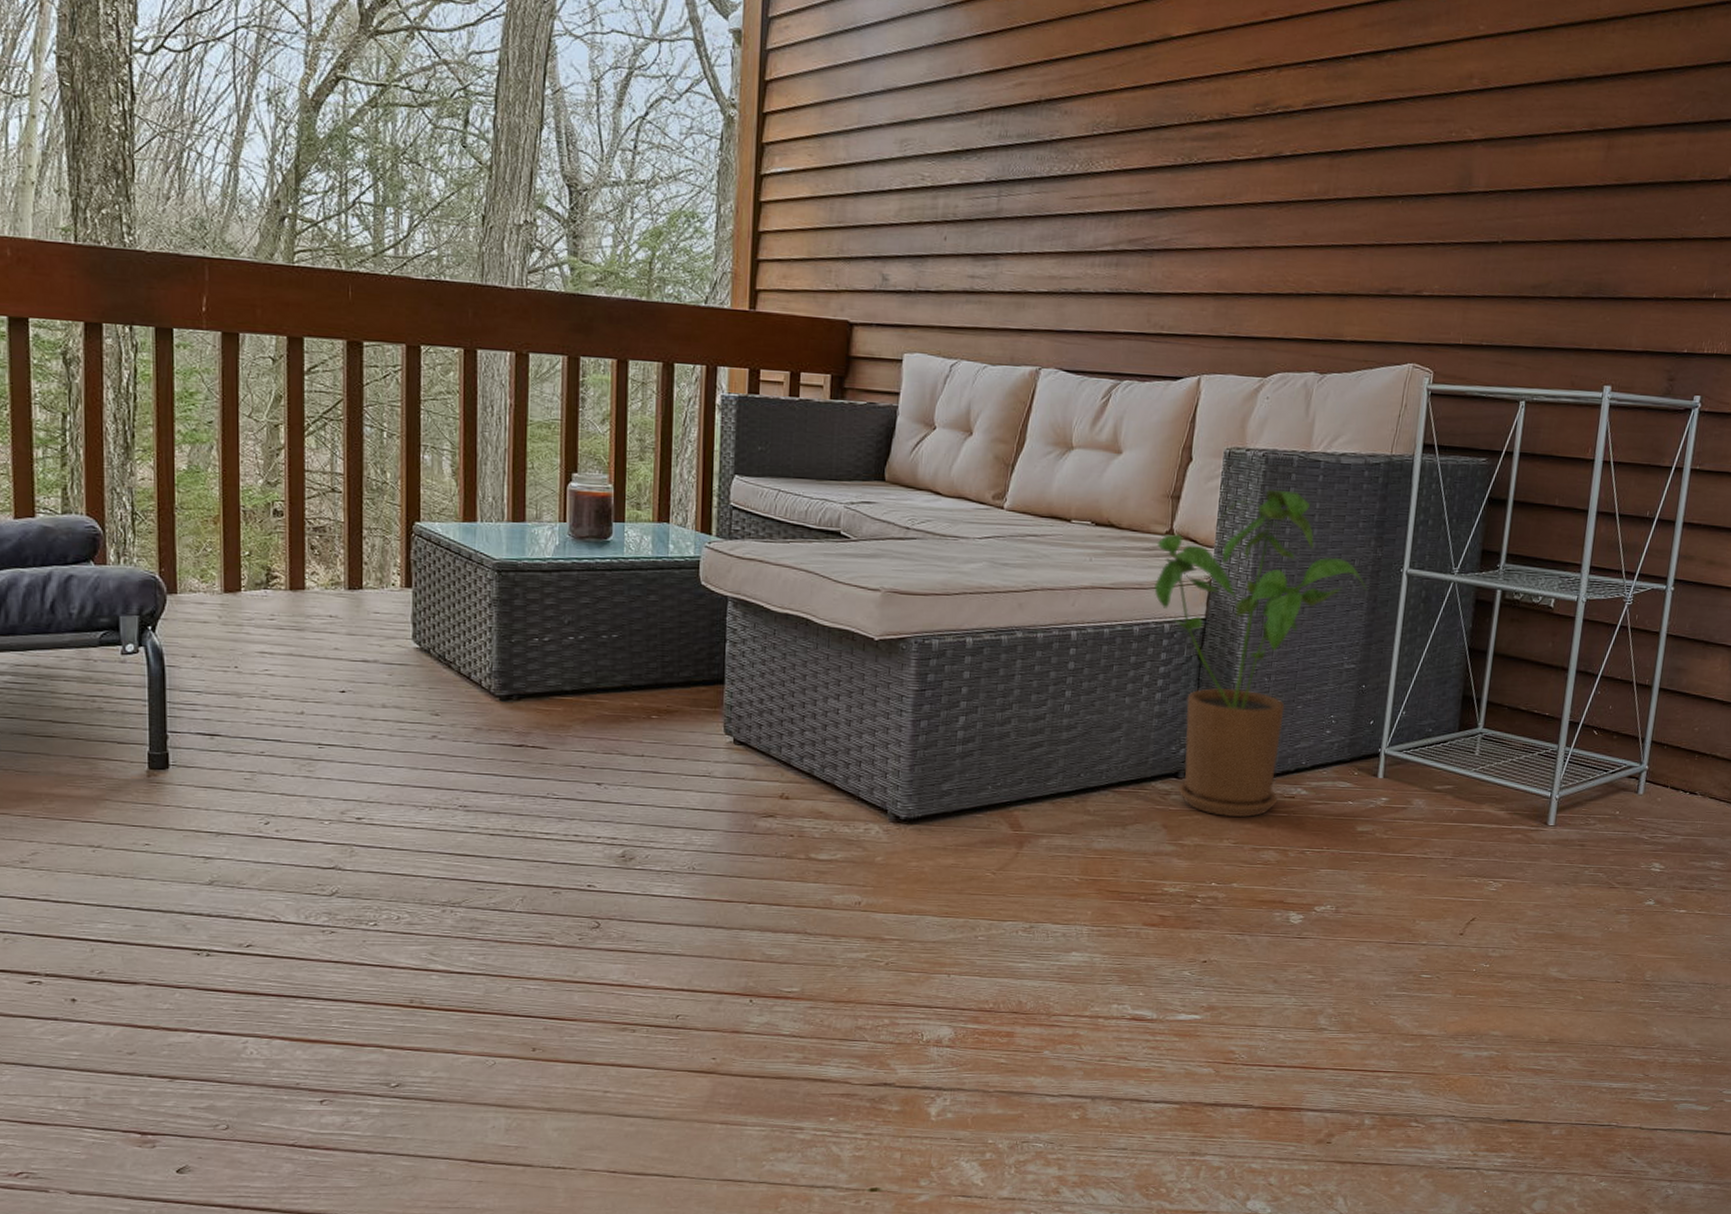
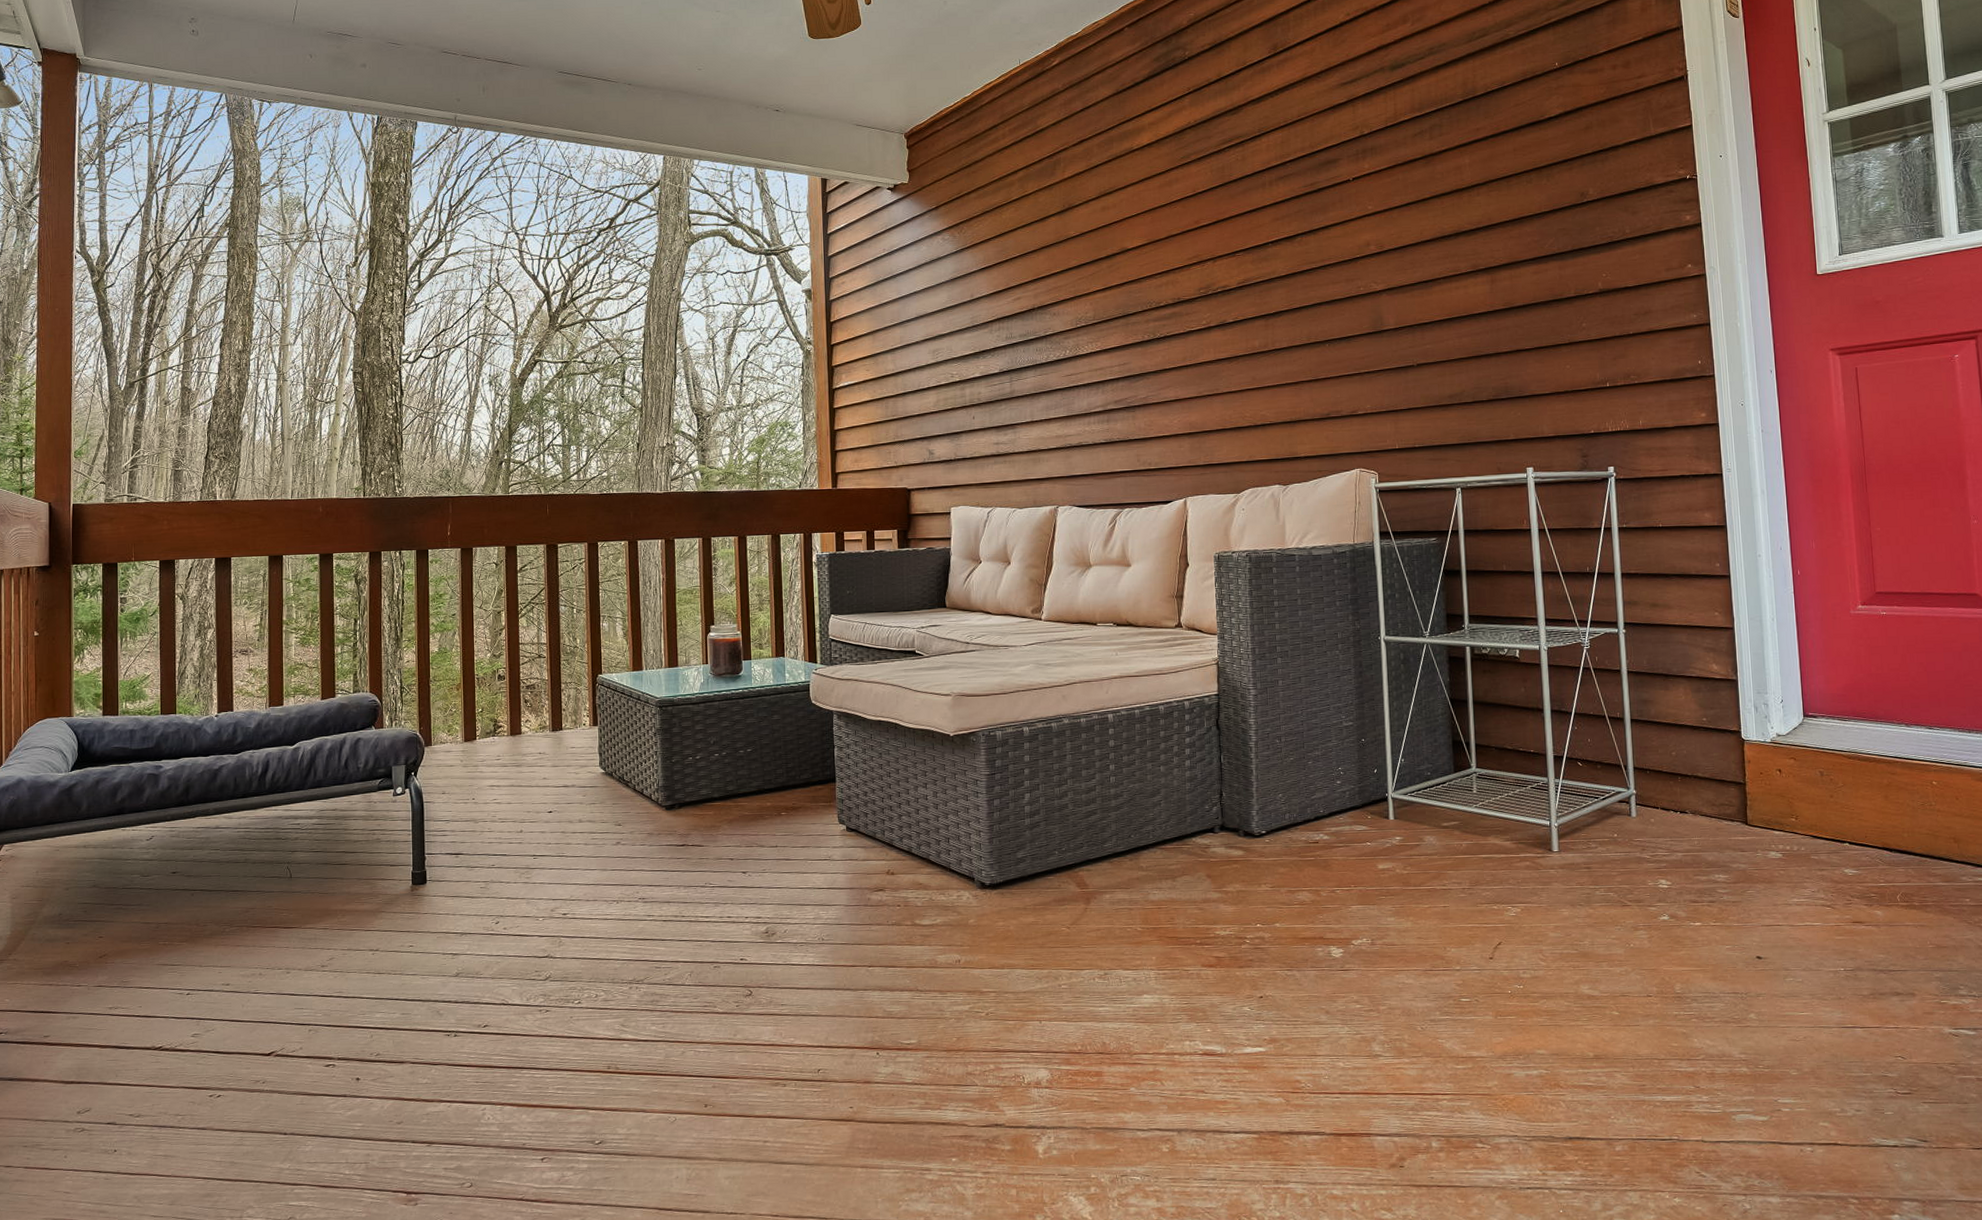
house plant: present [1154,490,1368,817] -> none [1169,581,1353,865]

